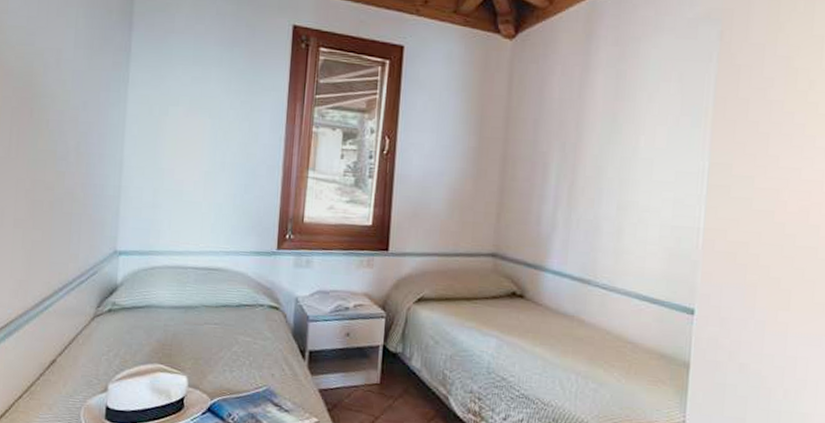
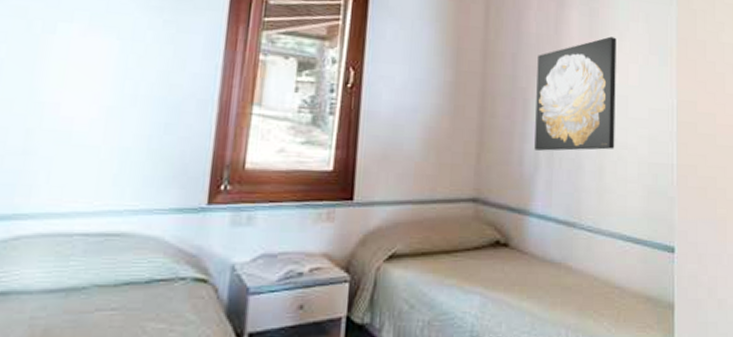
wall art: none [552,98,644,212] -> present [534,36,616,151]

